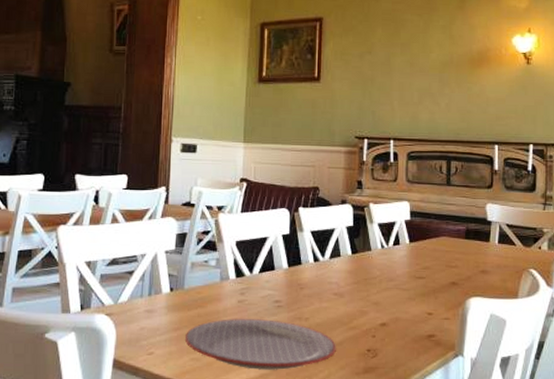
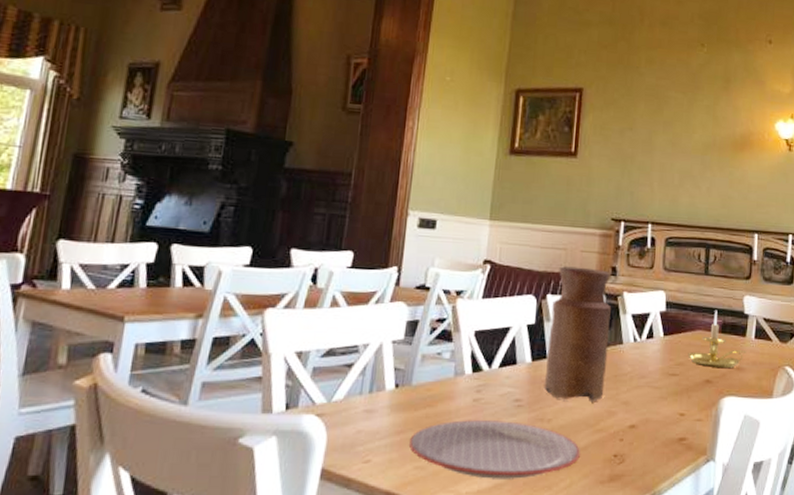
vase: none [300,182,360,303] -> present [544,266,612,402]
candle holder: none [433,218,490,272] -> present [688,311,746,369]

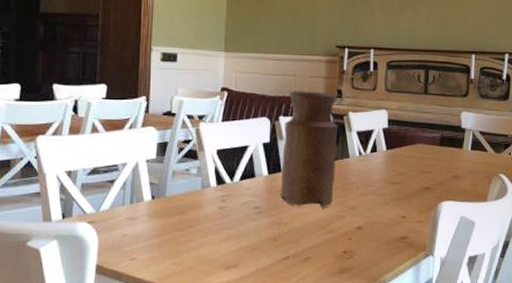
plate: present [408,420,580,479] -> none [166,225,314,272]
candle holder: present [688,311,746,369] -> none [409,126,463,177]

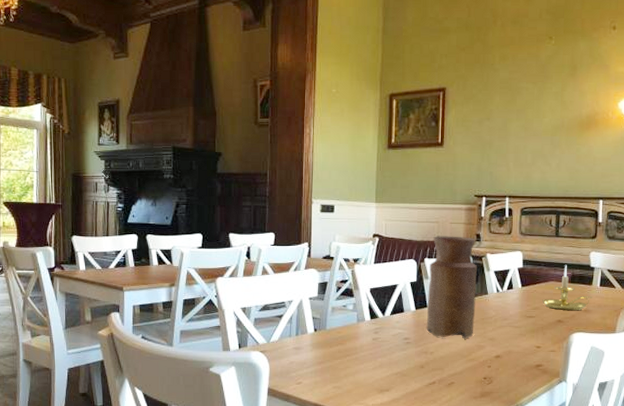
candle holder: none [409,126,463,177] -> present [542,265,592,311]

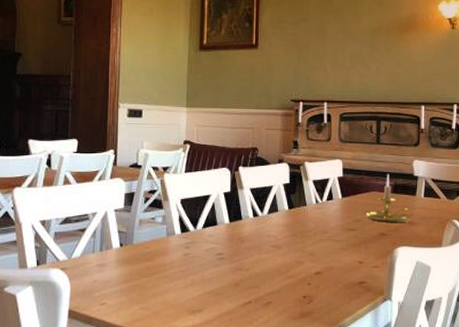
vase: present [426,236,478,339] -> none [241,143,296,254]

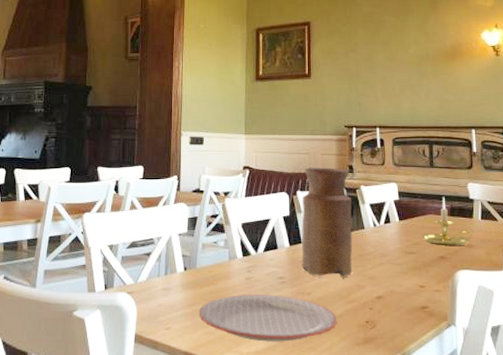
plate: none [134,271,274,317] -> present [198,295,337,342]
vase: none [241,143,296,254] -> present [301,167,353,278]

